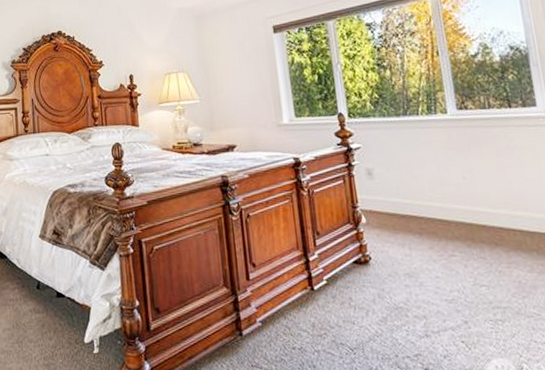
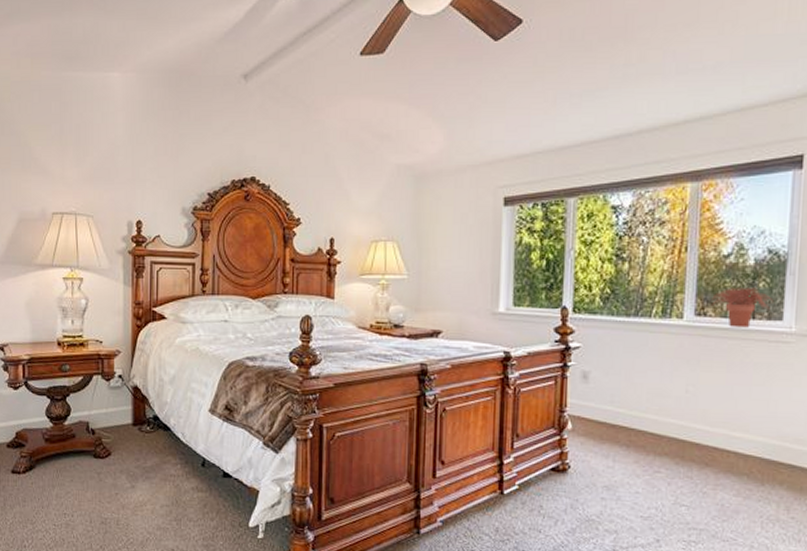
potted plant: none [469,80,525,117] -> present [711,287,774,328]

